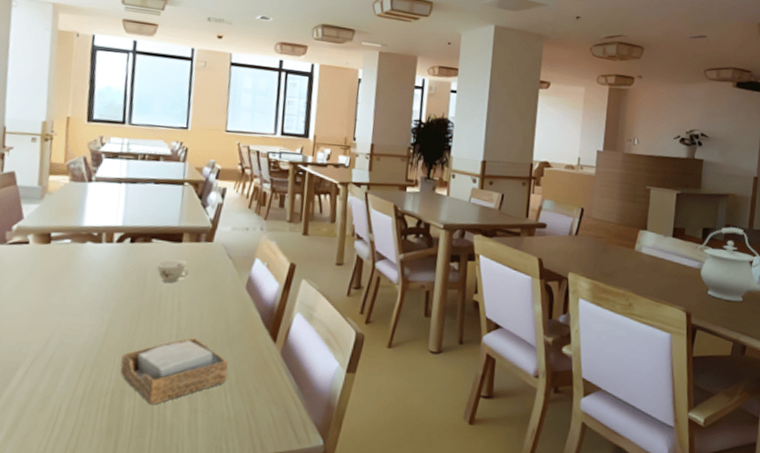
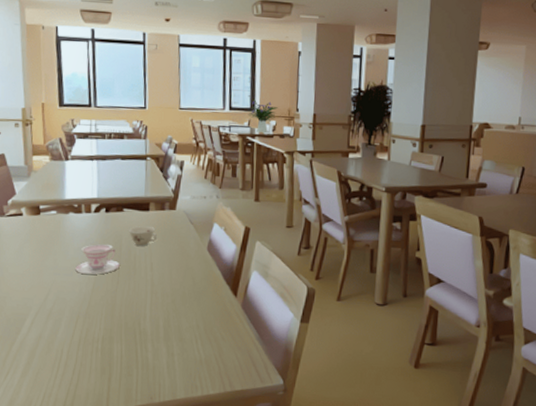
teacup: none [87,278,142,316] -> present [75,243,120,275]
napkin holder: present [120,338,228,405] -> none [107,293,197,349]
flower arrangement: none [301,124,334,162] -> present [248,98,278,133]

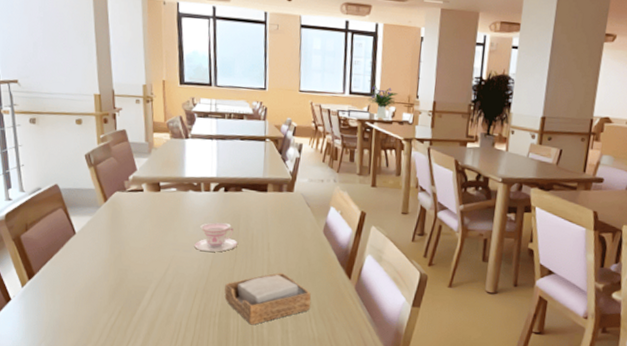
napkin holder: none [107,293,197,349] -> present [224,273,312,325]
teacup: present [129,226,157,246] -> none [247,206,274,226]

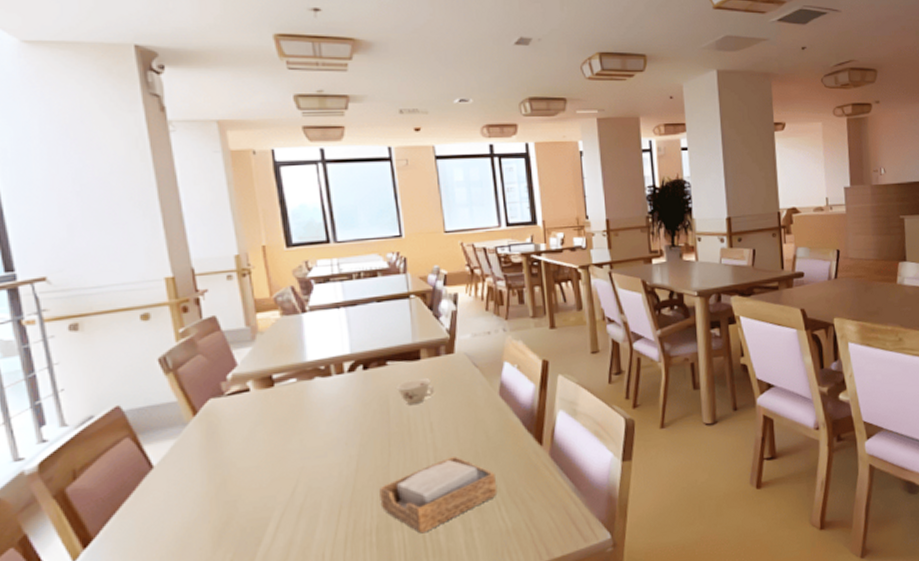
teacup: present [194,222,238,252] -> none [330,408,390,452]
teacup: none [247,206,274,226] -> present [397,378,434,405]
flower arrangement: present [367,83,398,119] -> none [529,209,564,249]

